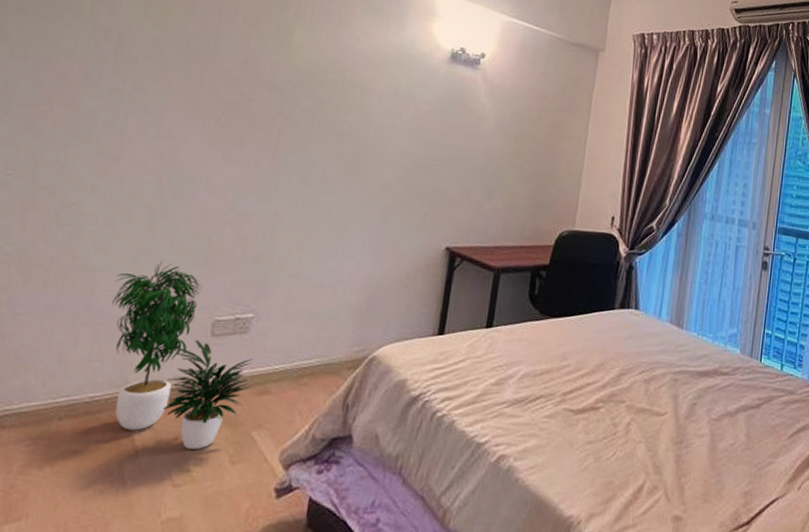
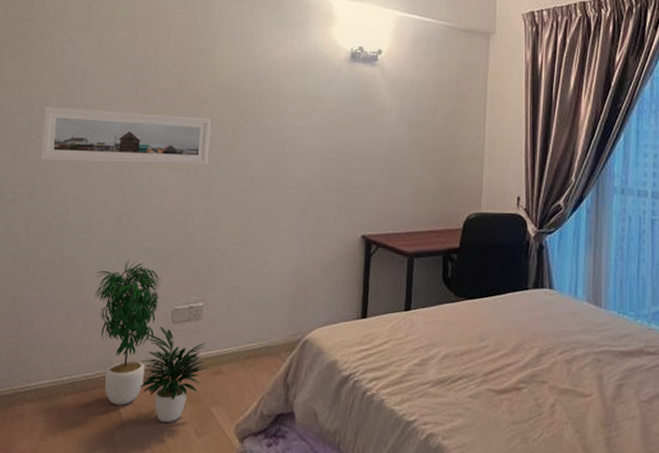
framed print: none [50,73,281,160] -> present [40,106,211,165]

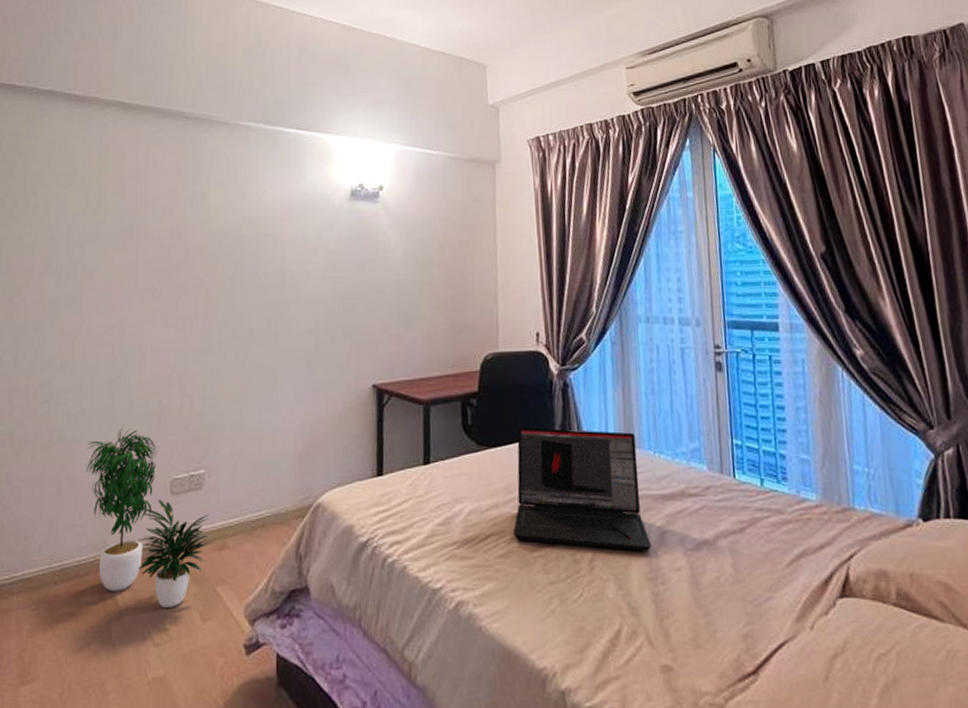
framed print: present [40,106,211,165] -> none [24,266,206,325]
laptop: none [483,282,609,401] -> present [513,427,652,552]

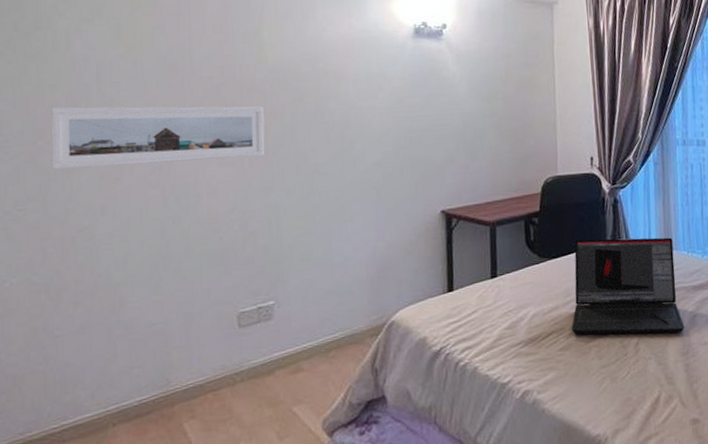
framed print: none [24,266,206,325] -> present [51,106,265,169]
potted plant: present [86,426,210,607] -> none [139,266,283,433]

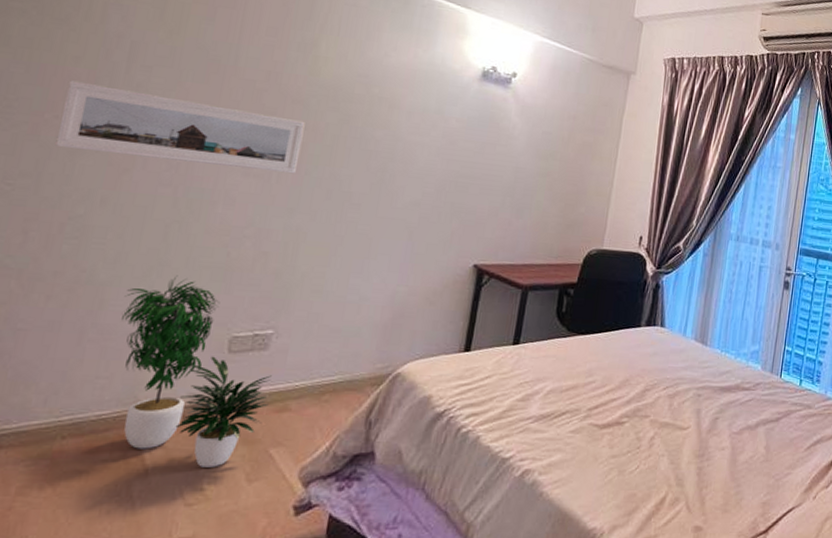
potted plant: none [139,266,283,433] -> present [122,275,272,468]
laptop: present [571,237,685,335] -> none [586,319,708,433]

